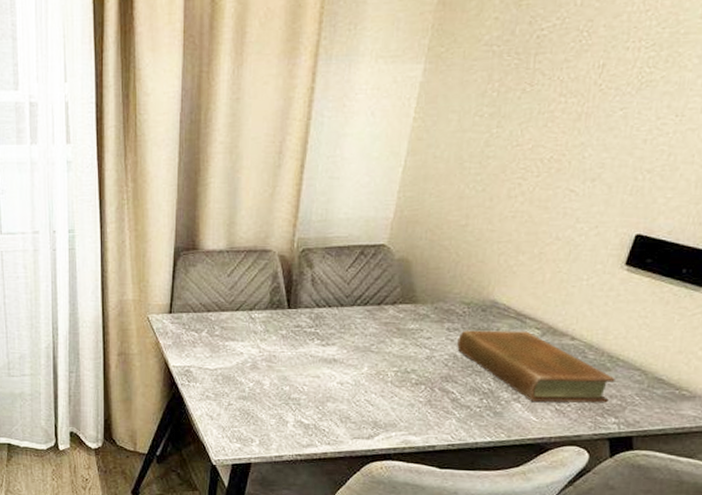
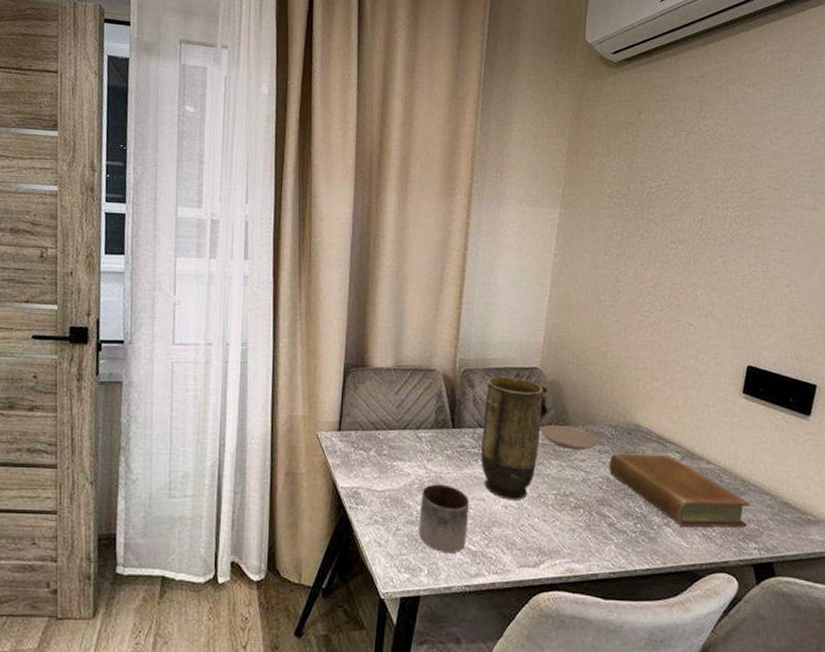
mug: none [251,362,304,425] -> present [419,484,470,553]
vase: none [317,254,395,377] -> present [480,376,549,500]
plate: none [384,303,446,328] -> present [541,424,597,450]

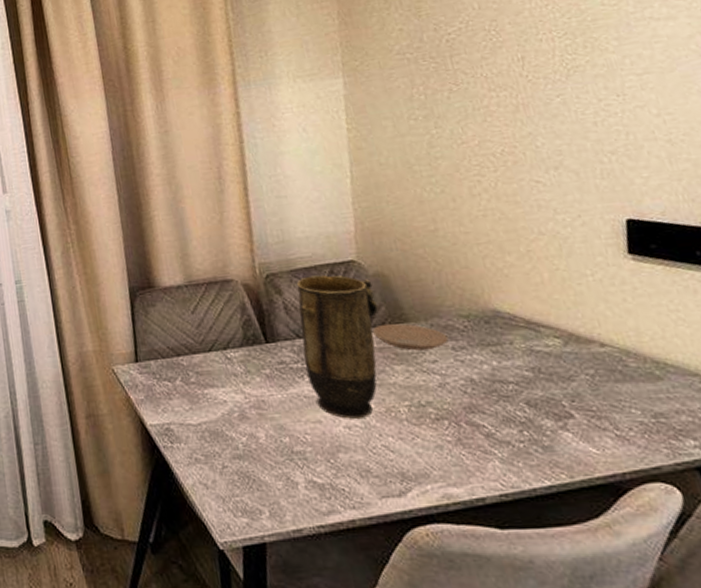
mug: present [419,484,470,553] -> none [244,409,309,489]
book: present [609,453,750,528] -> none [468,341,677,428]

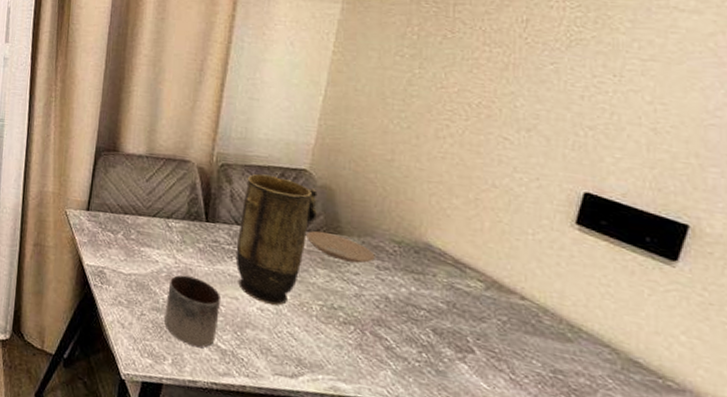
mug: none [244,409,309,489] -> present [164,274,222,348]

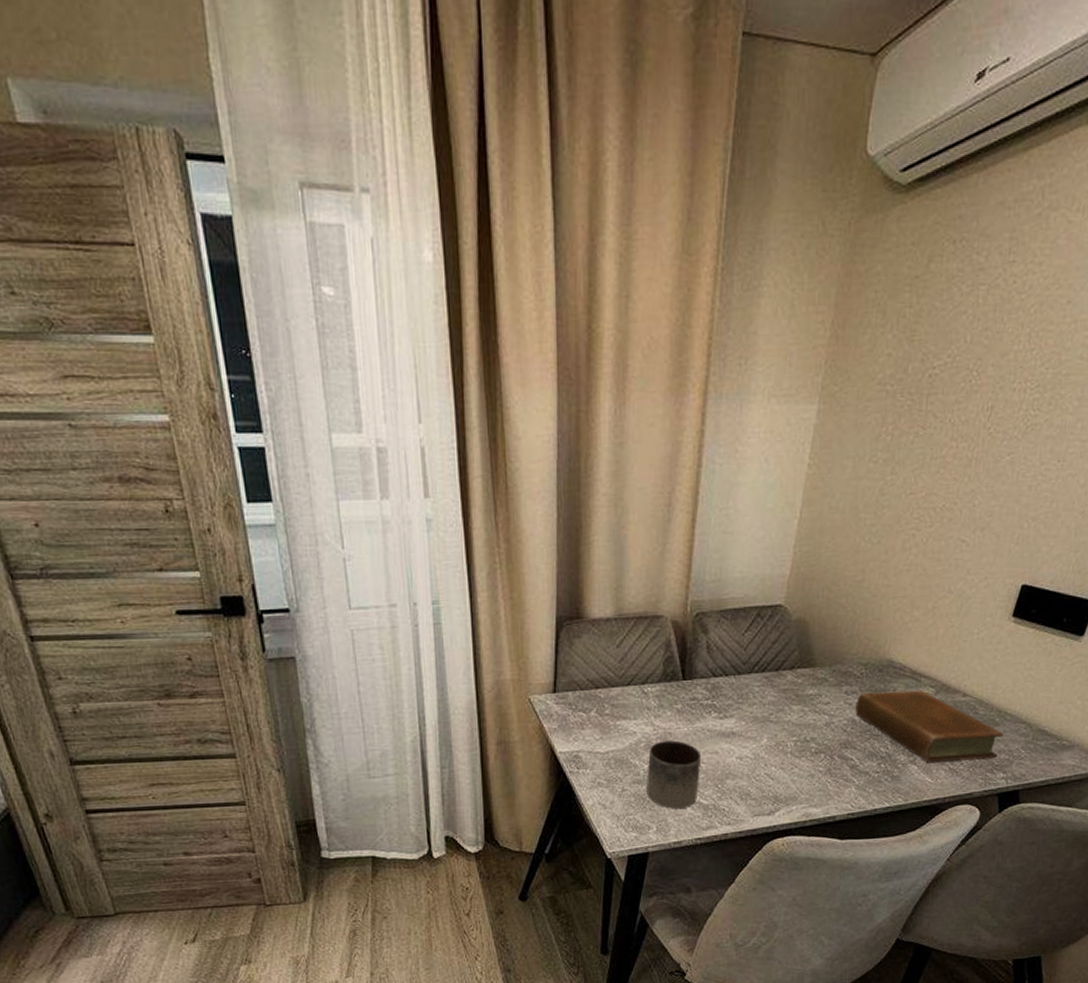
vase: present [235,173,318,306] -> none [714,617,793,751]
plate: present [307,230,375,263] -> none [782,667,844,693]
book: none [389,271,580,381] -> present [855,690,1004,762]

